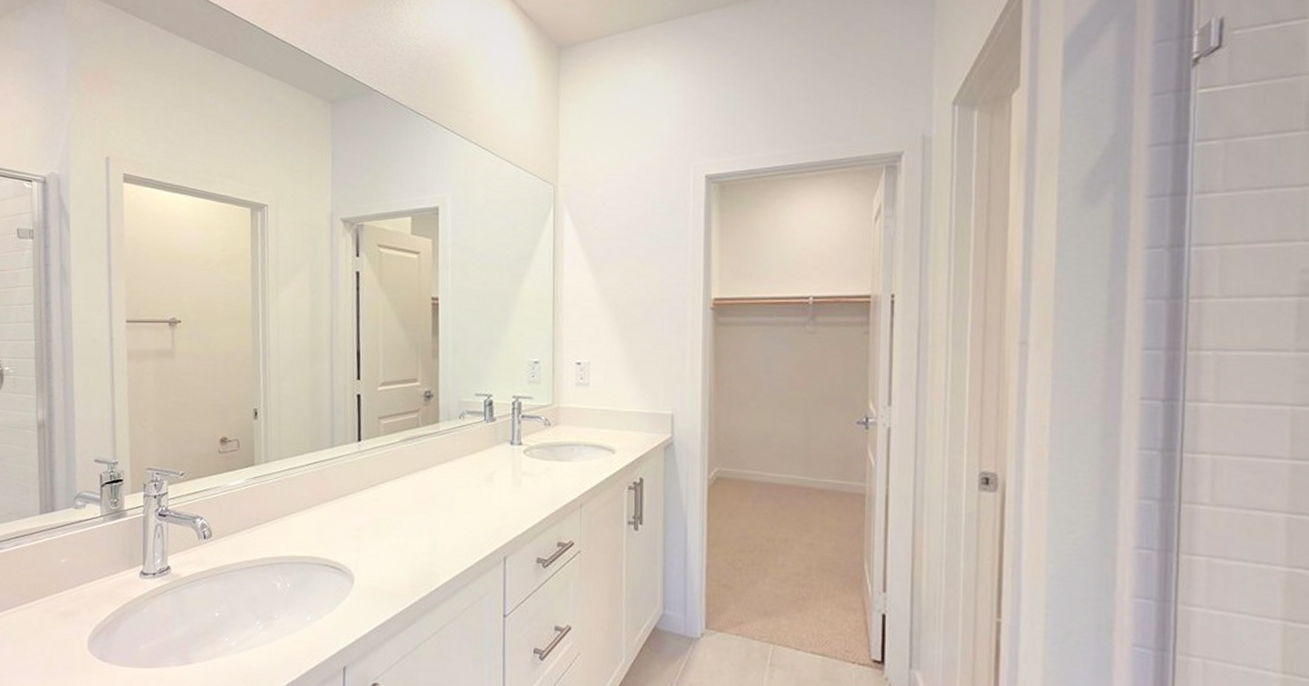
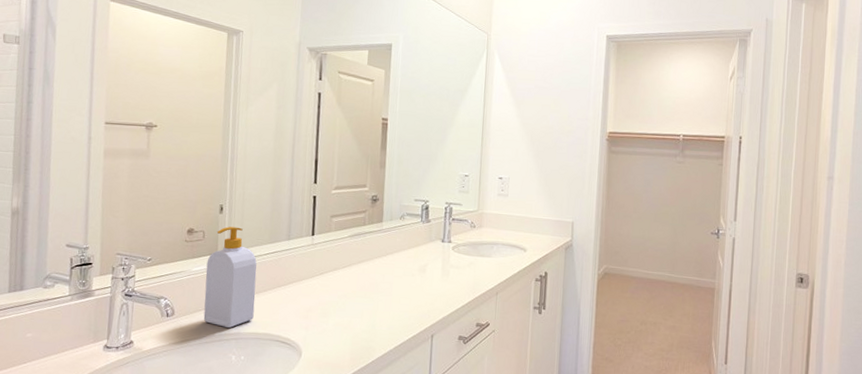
soap bottle: none [243,434,299,551] -> present [203,226,257,328]

